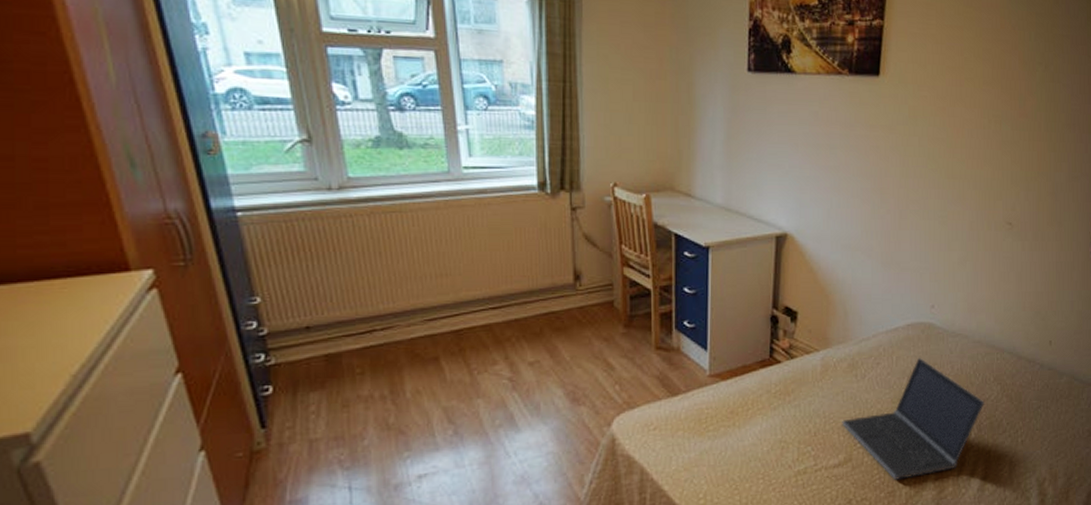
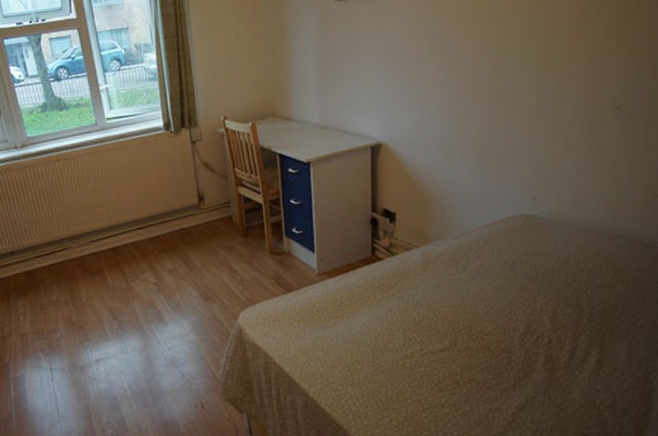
laptop computer: present [842,357,984,480] -> none [445,247,596,363]

